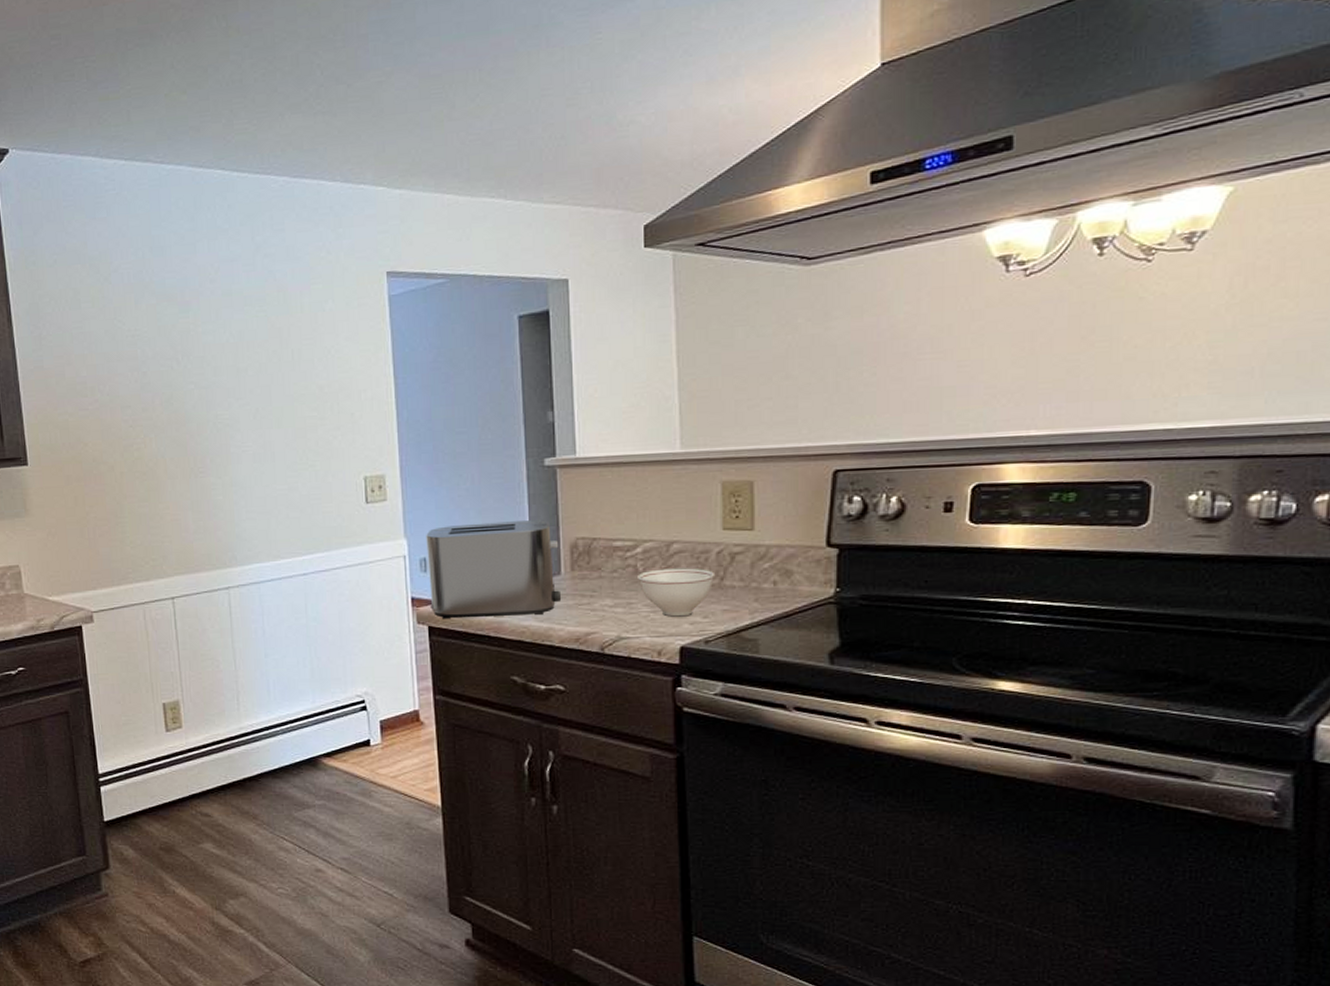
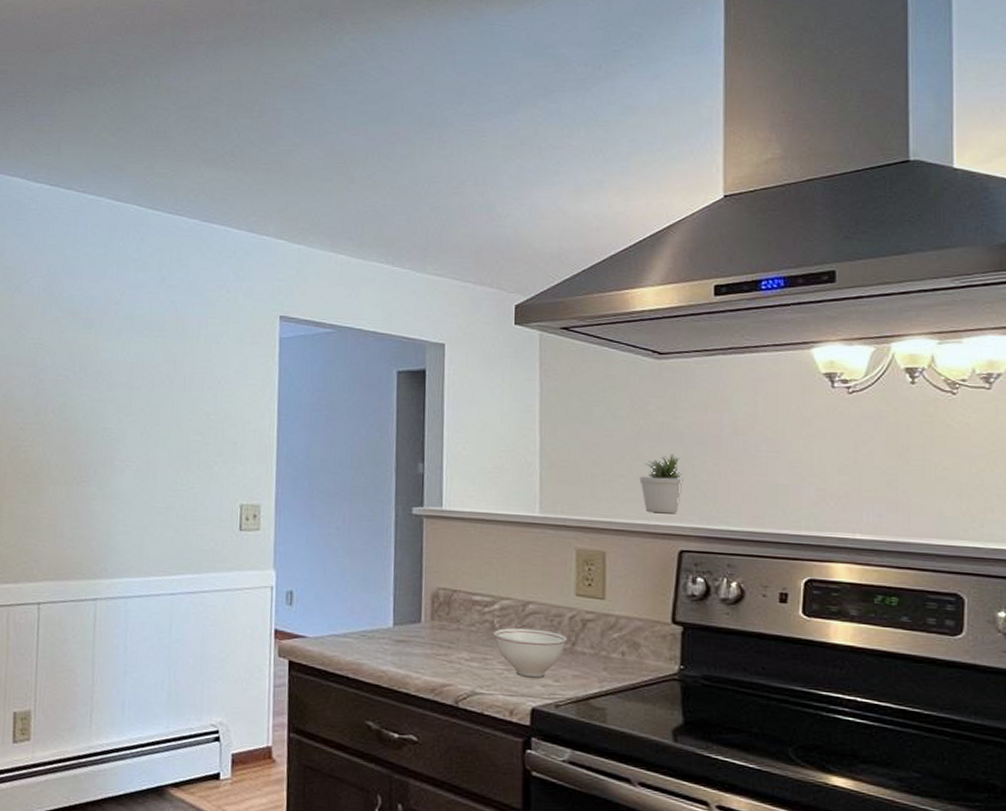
toaster: present [426,520,562,619] -> none [293,561,421,662]
potted plant: none [789,368,837,435] -> present [639,454,683,514]

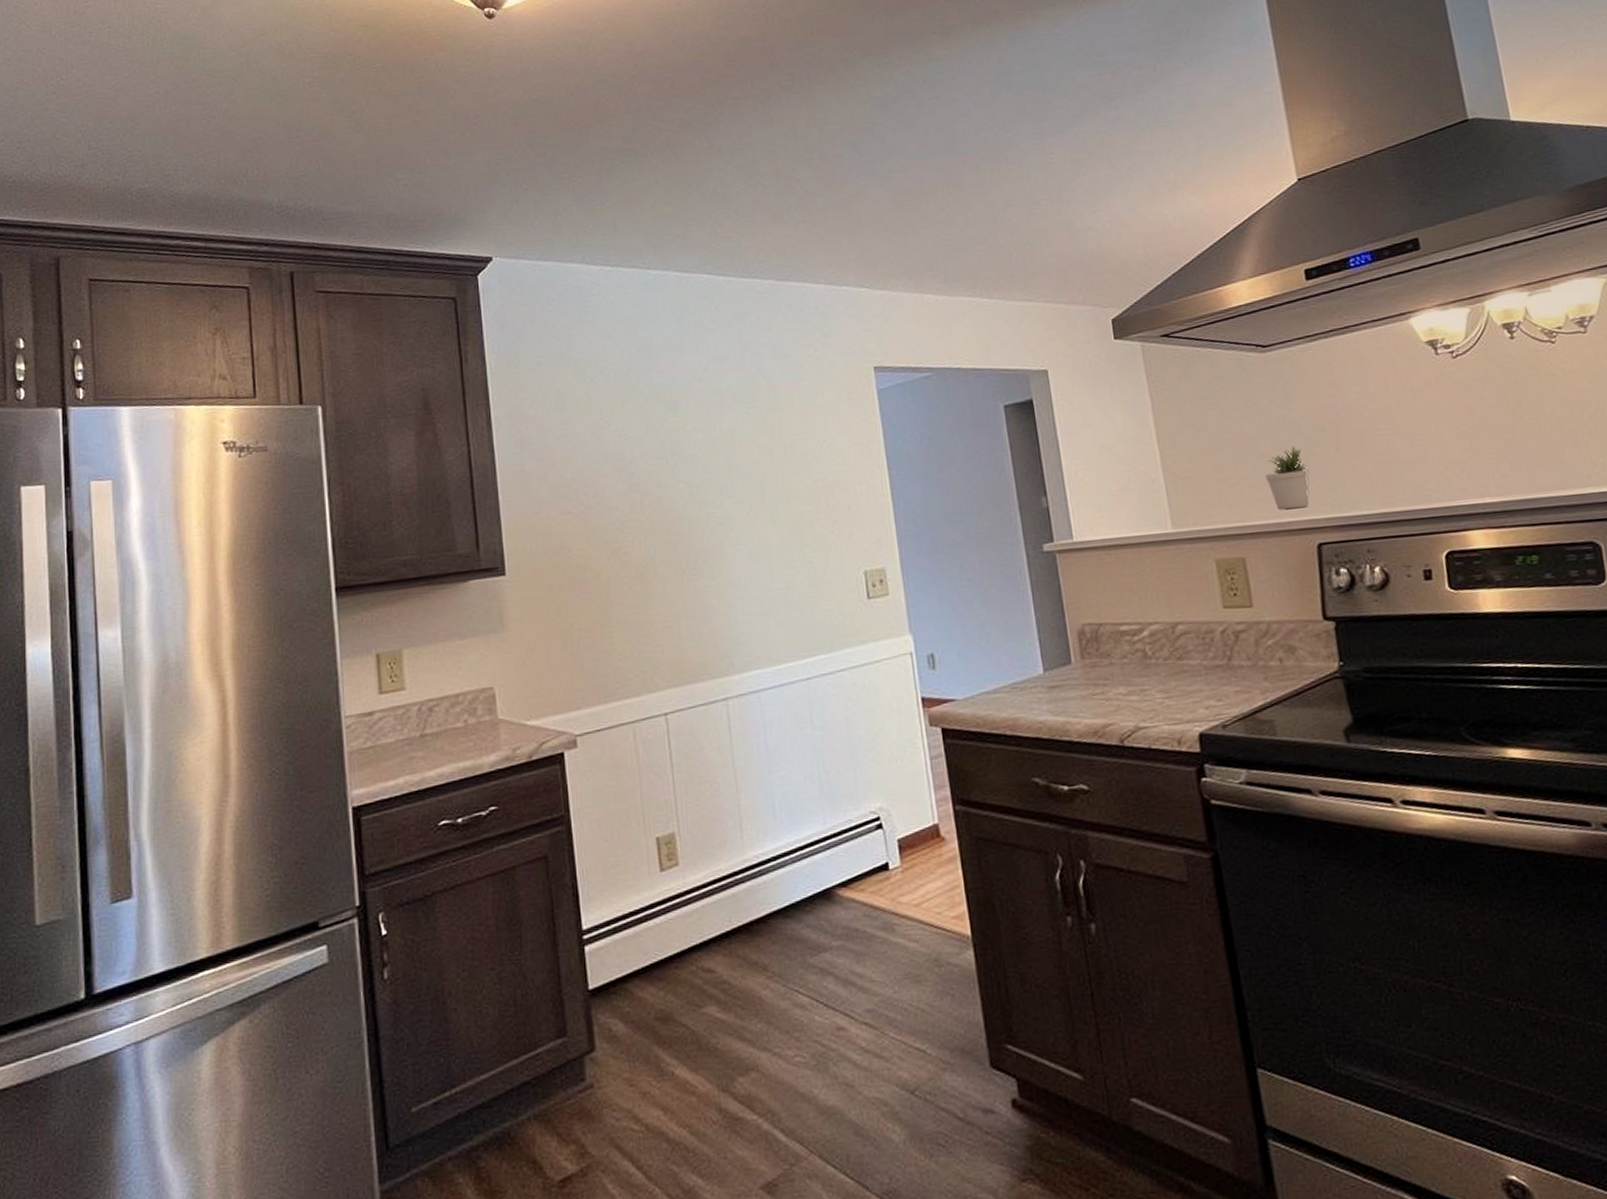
bowl: present [494,627,568,678] -> none [1147,649,1223,703]

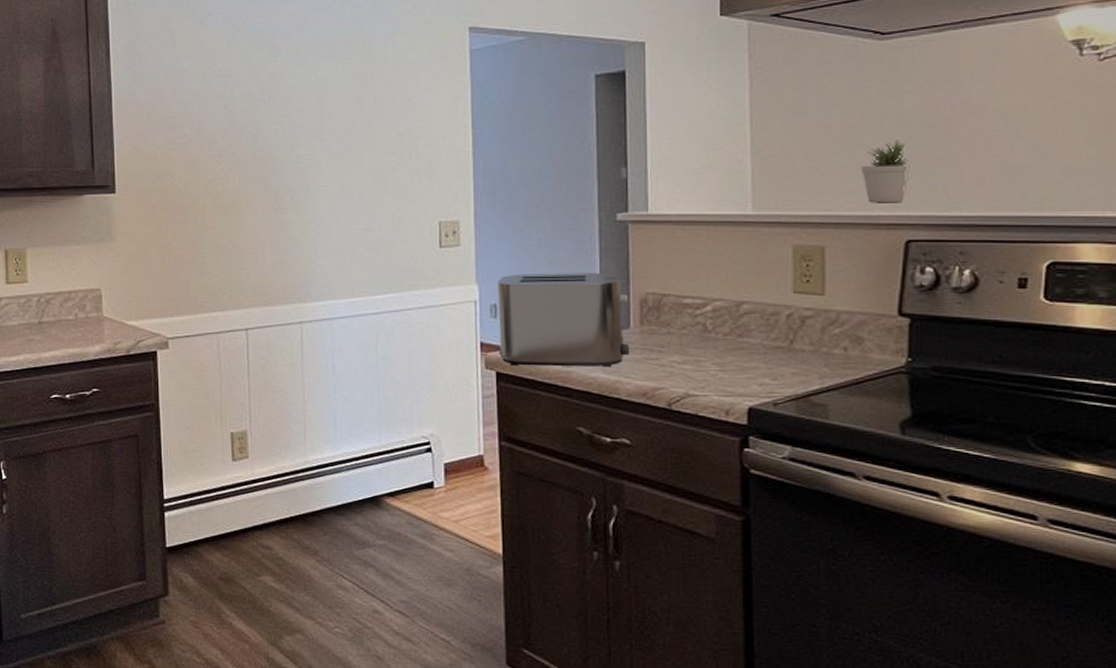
toaster: none [932,607,1075,719] -> present [497,273,630,368]

